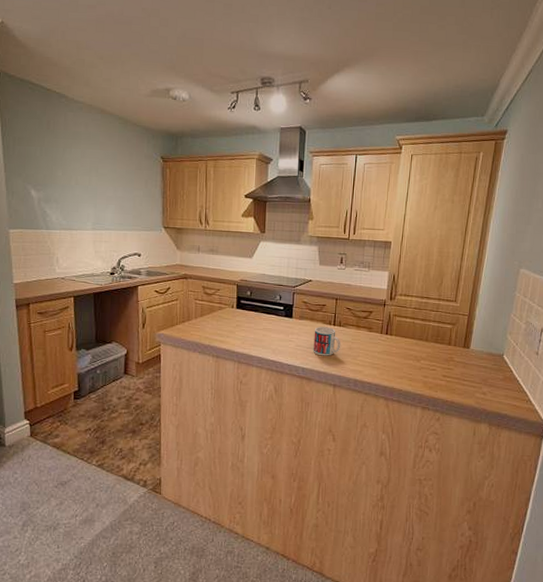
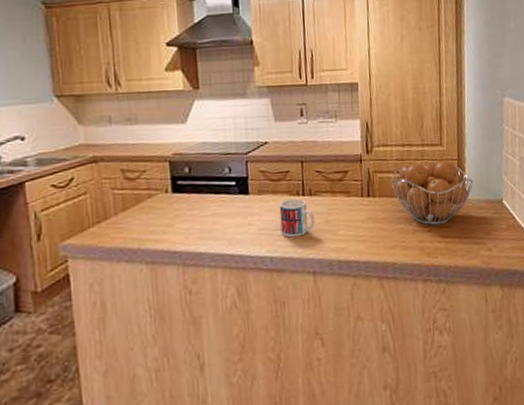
fruit basket: none [407,313,479,366] -> present [391,161,473,225]

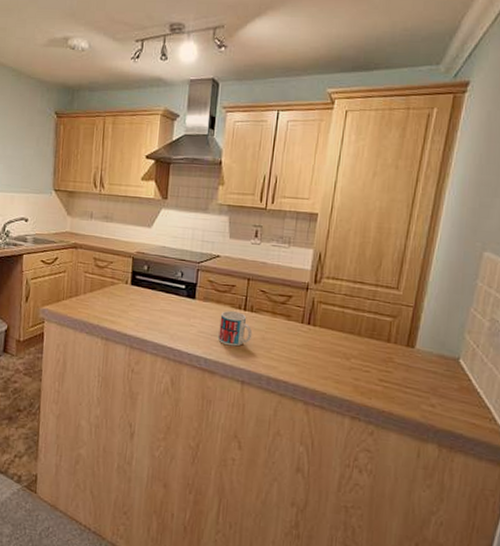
fruit basket: present [391,161,473,225] -> none [335,301,427,368]

